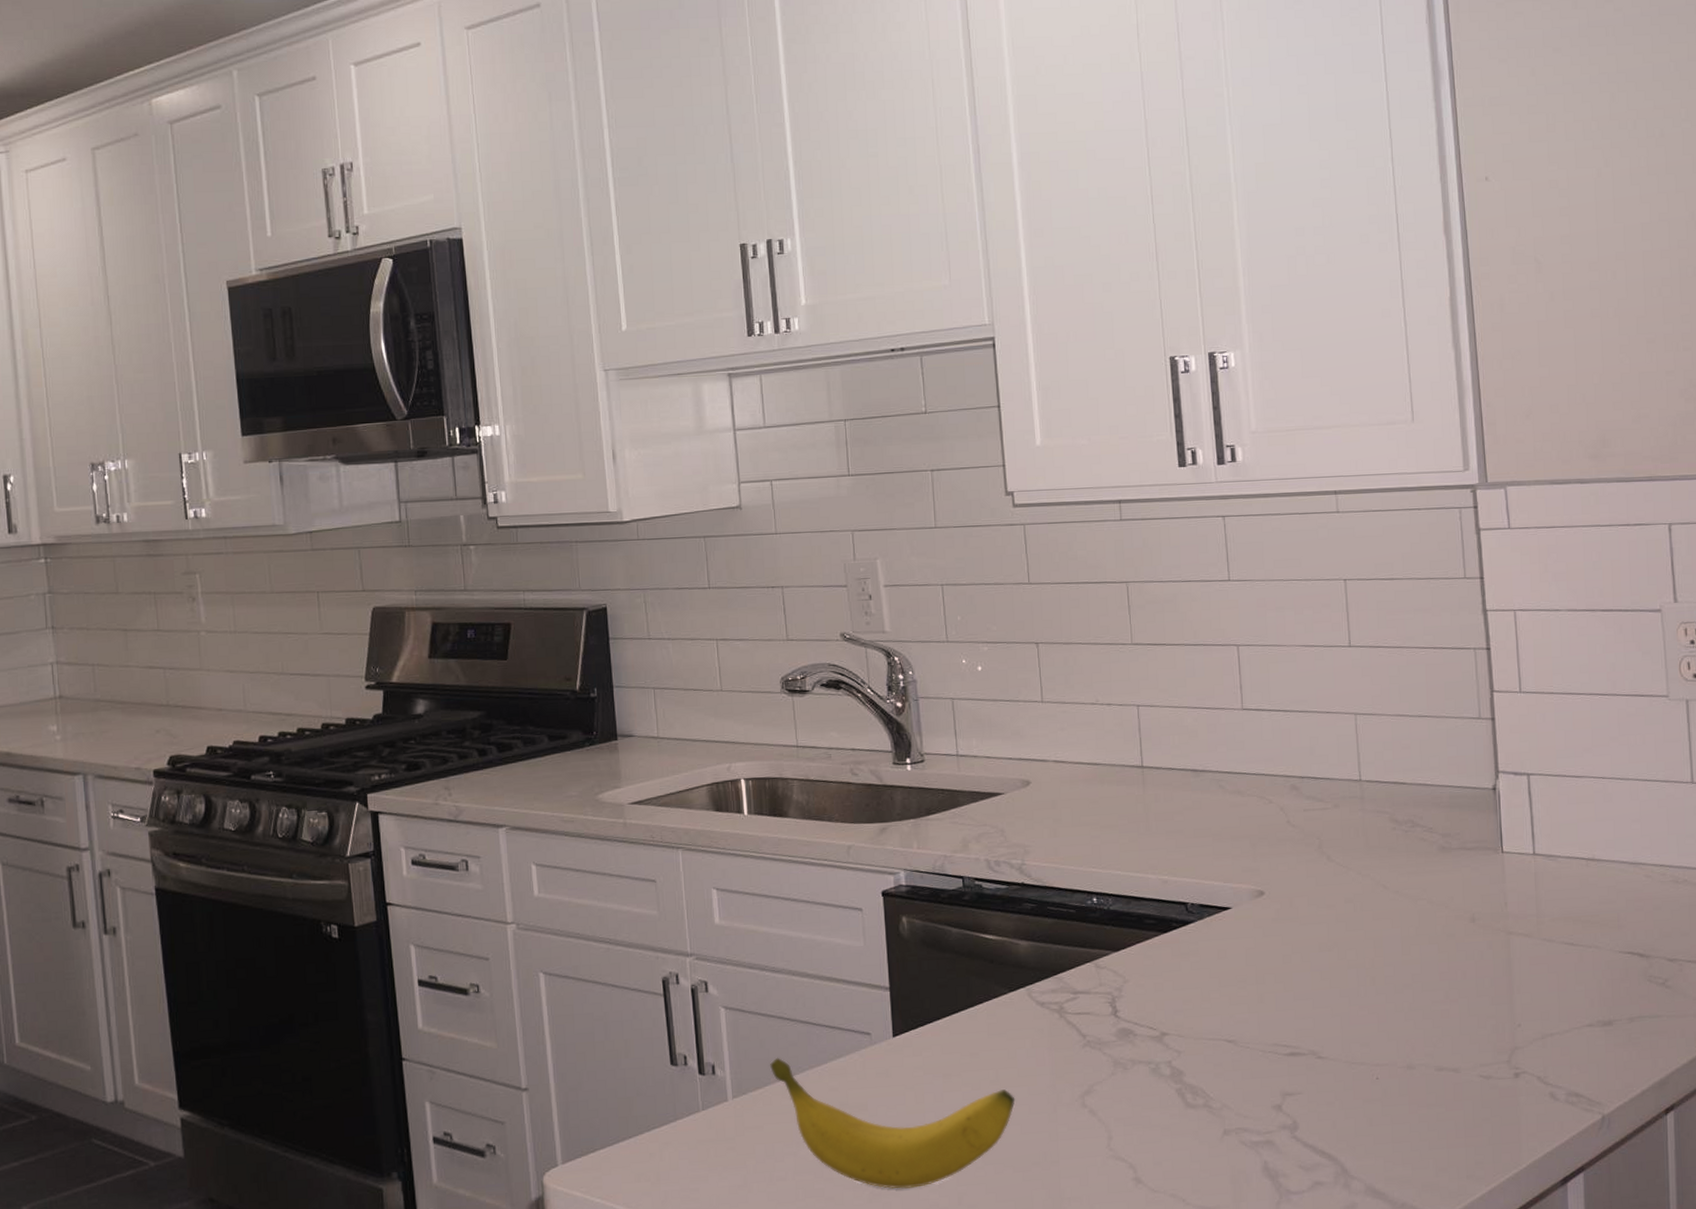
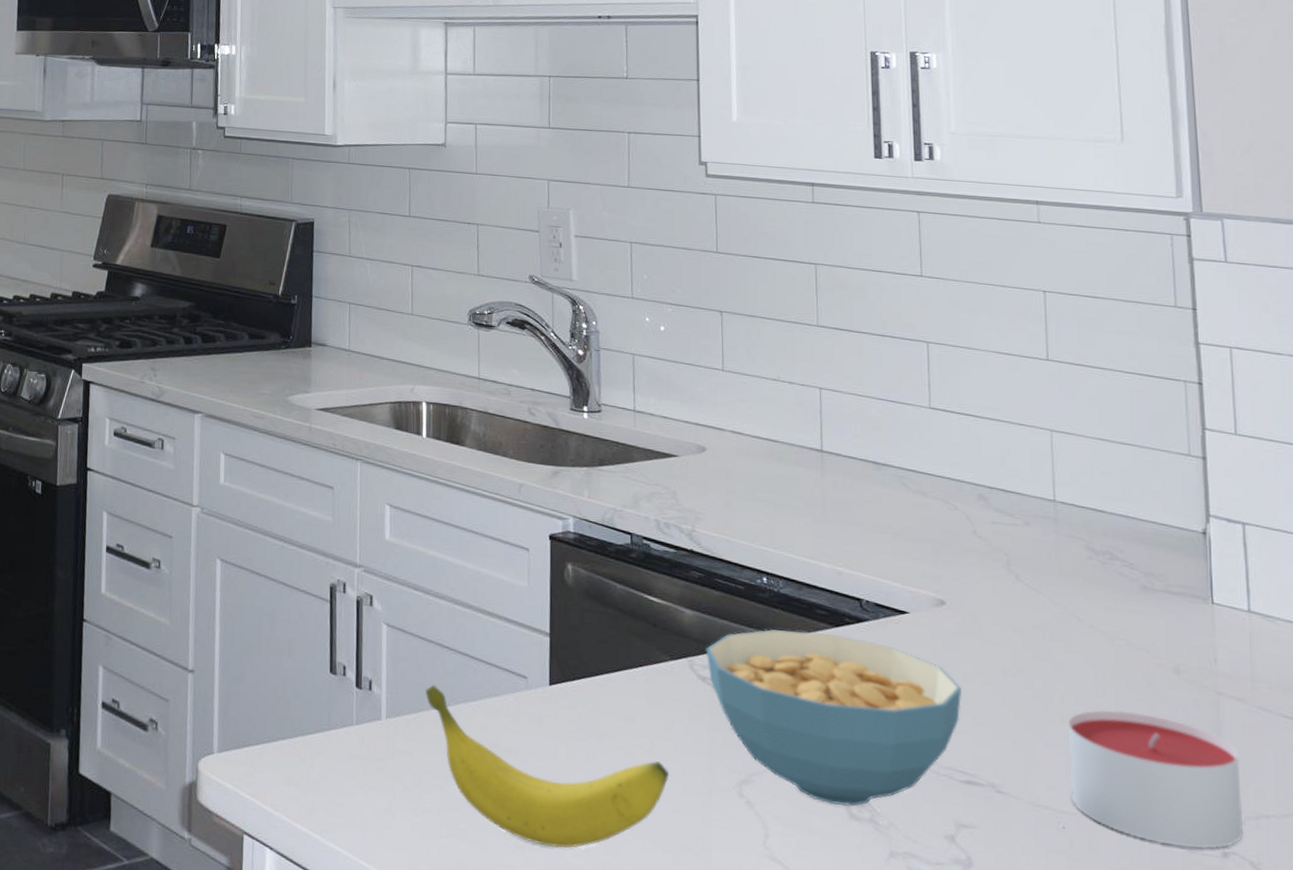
cereal bowl: none [1042,940,1283,1099] -> present [706,629,961,807]
candle: none [1379,963,1532,1077] -> present [1068,710,1244,849]

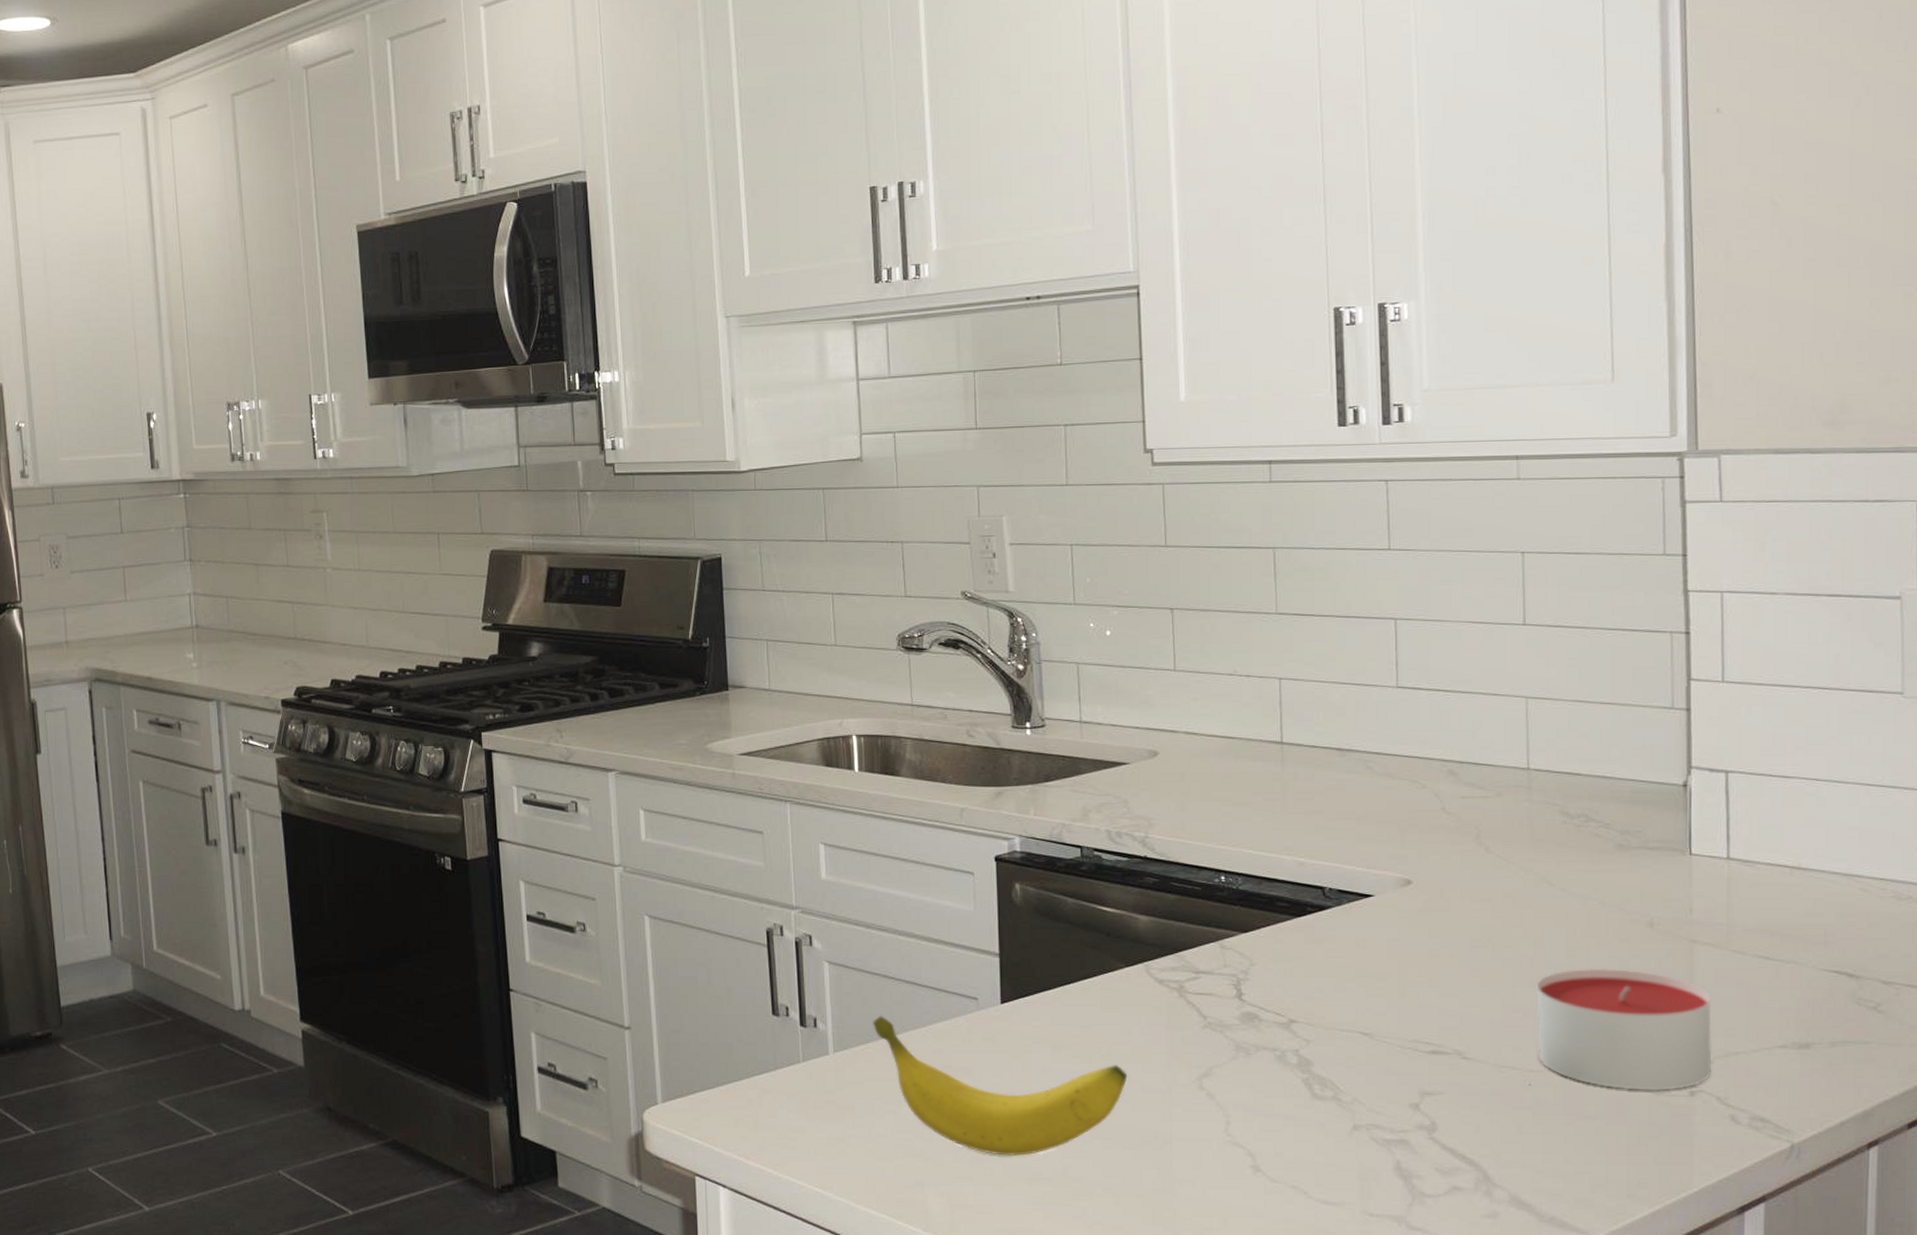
cereal bowl: present [706,629,961,807] -> none [1162,924,1427,1088]

